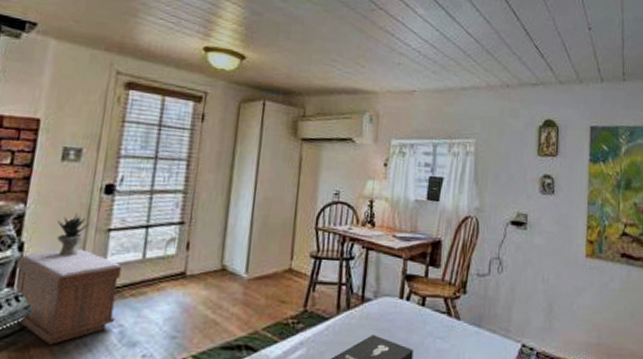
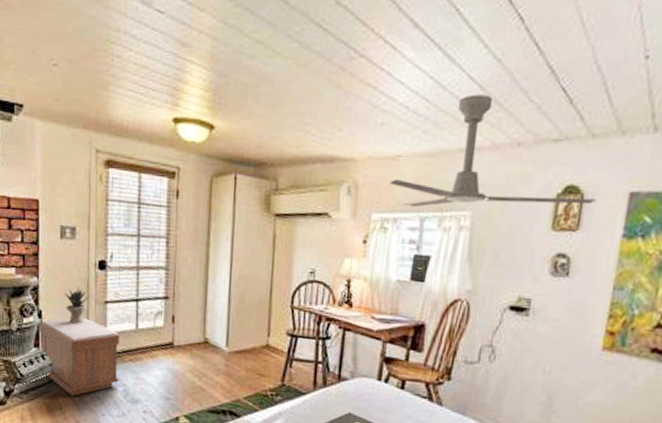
ceiling fan: none [406,45,569,135] -> present [389,94,598,208]

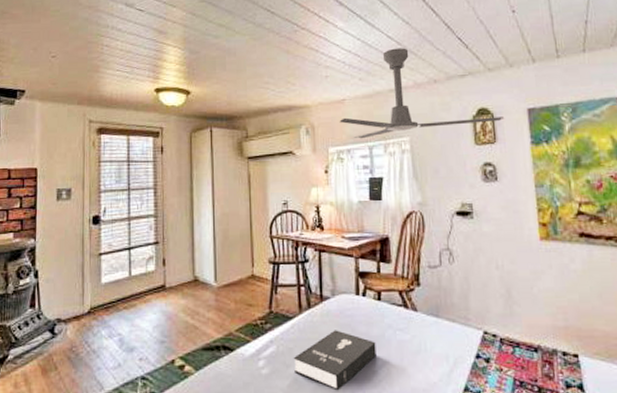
bench: present [38,317,119,396] -> none [35,272,114,353]
potted plant: present [65,286,91,324] -> none [61,243,86,279]

